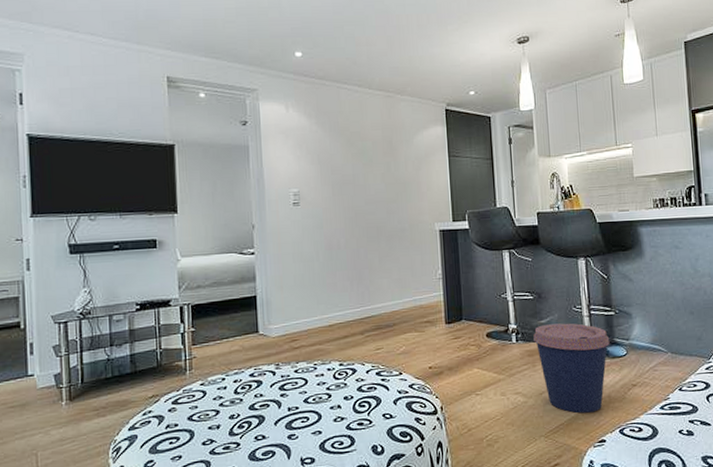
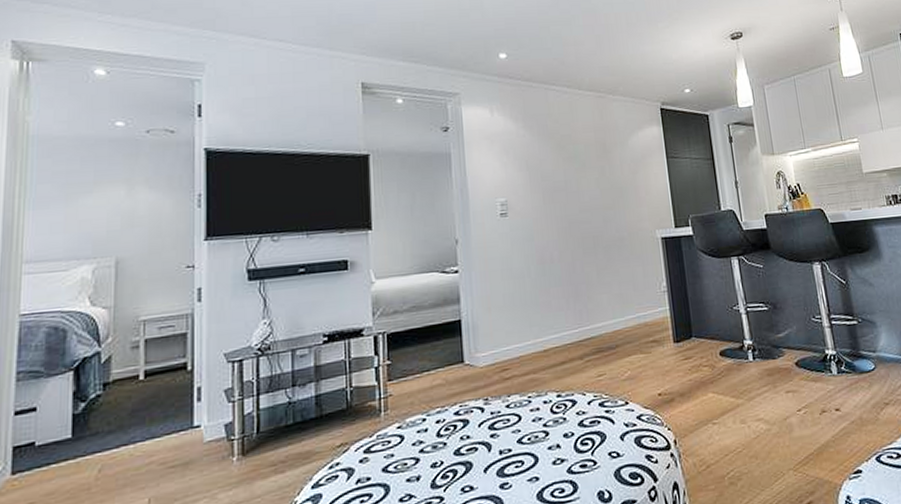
coffee cup: present [533,323,610,414] -> none [771,335,856,440]

